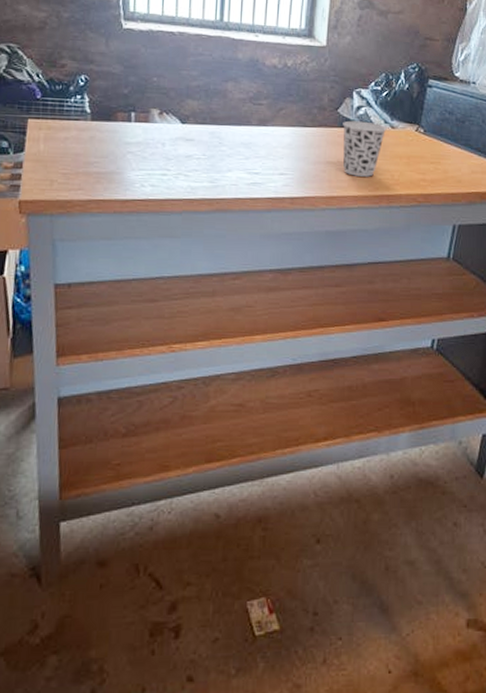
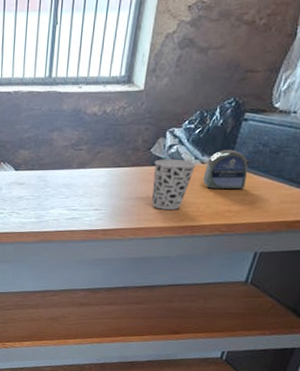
tape measure: none [394,115,439,157] -> present [203,150,251,189]

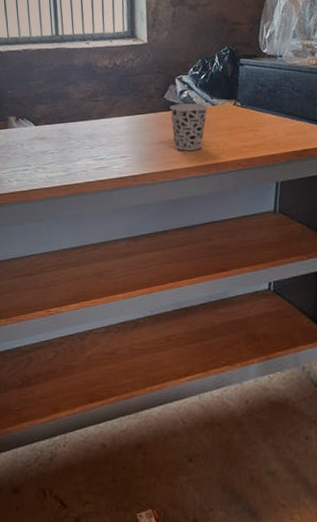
tape measure: present [203,150,251,189] -> none [216,91,255,128]

